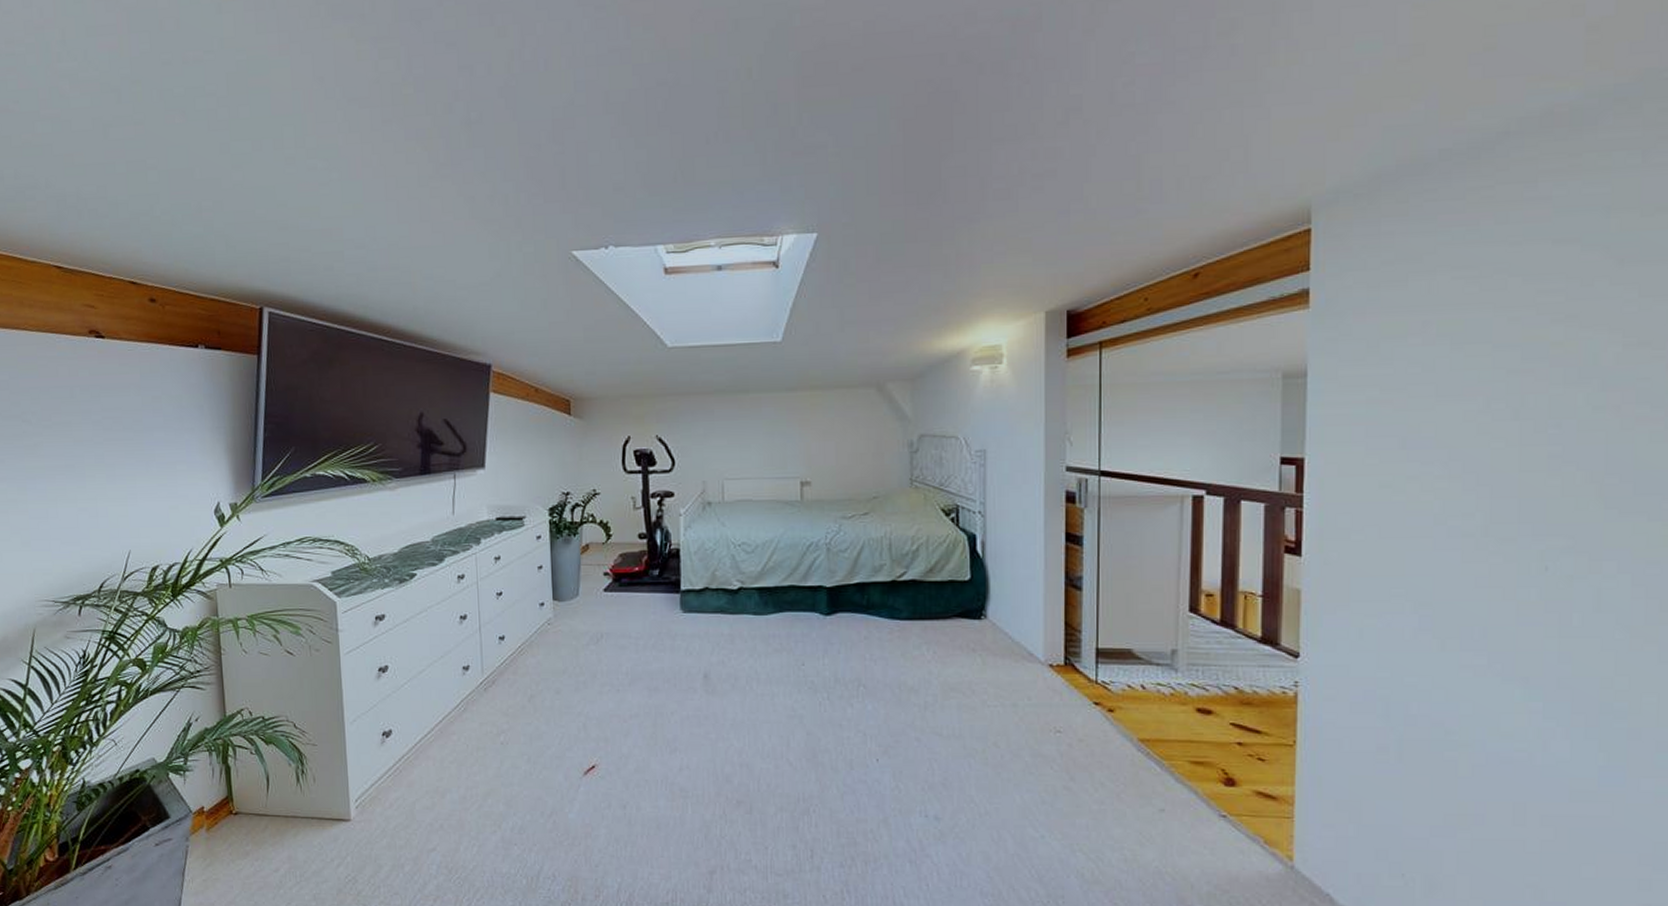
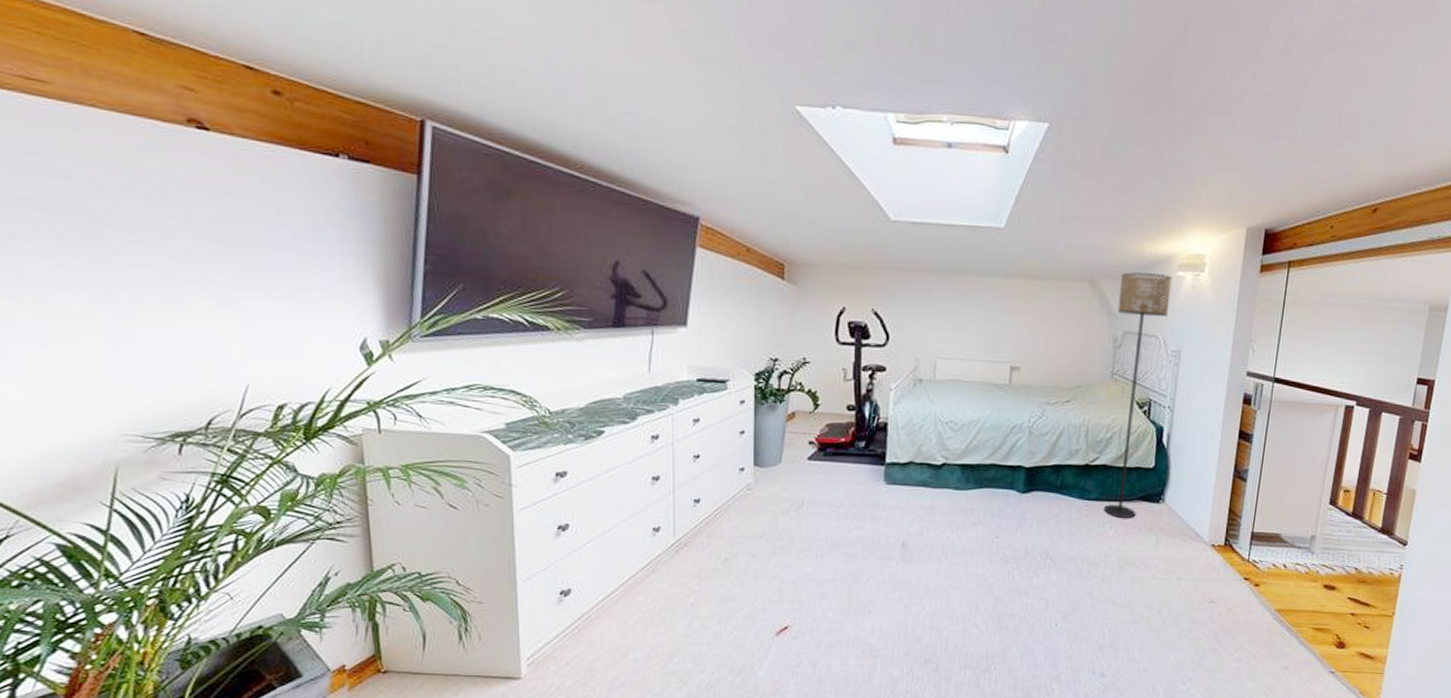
floor lamp: none [909,370,967,638] -> present [1104,272,1172,518]

